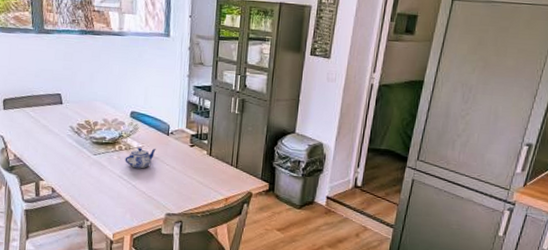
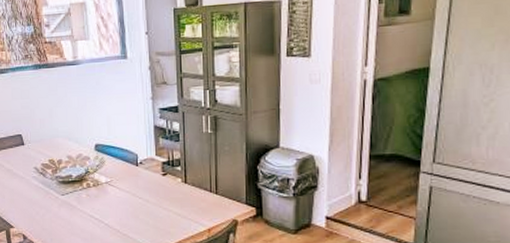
teapot: present [125,147,156,169] -> none [94,181,126,205]

